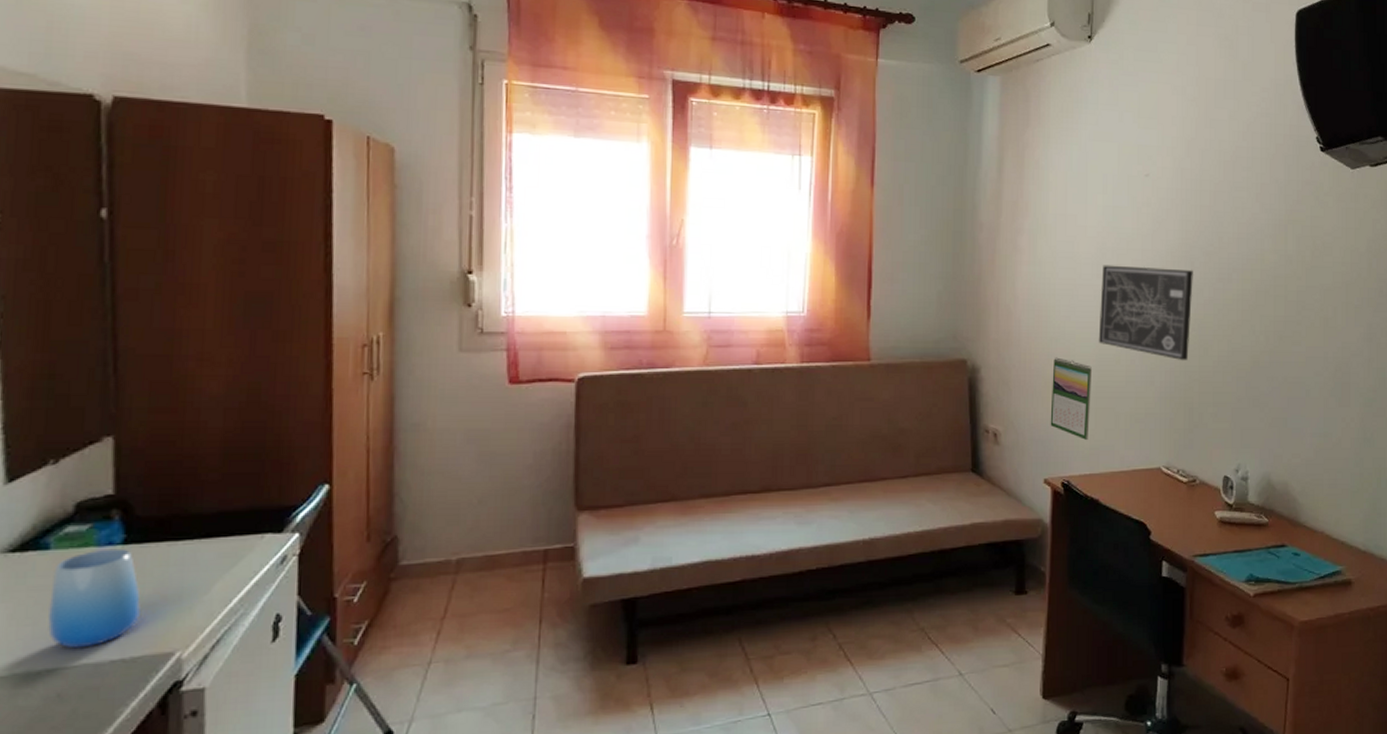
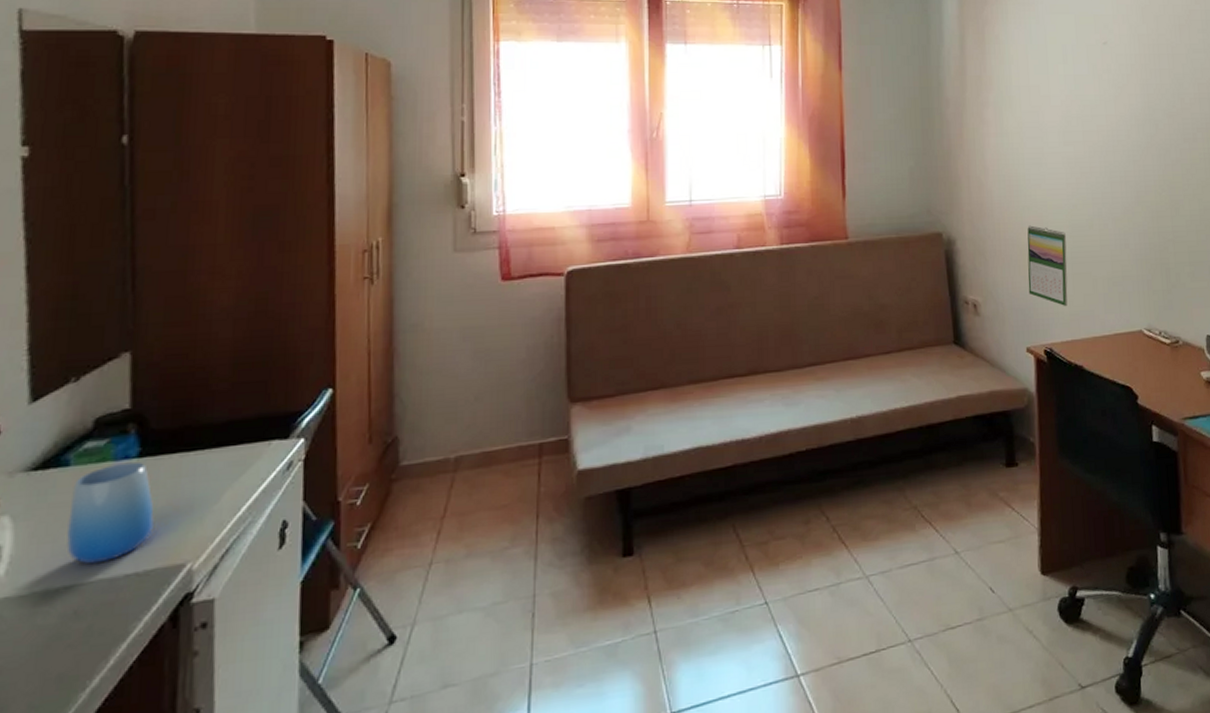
wall art: present [1098,265,1193,361] -> none [1068,131,1161,222]

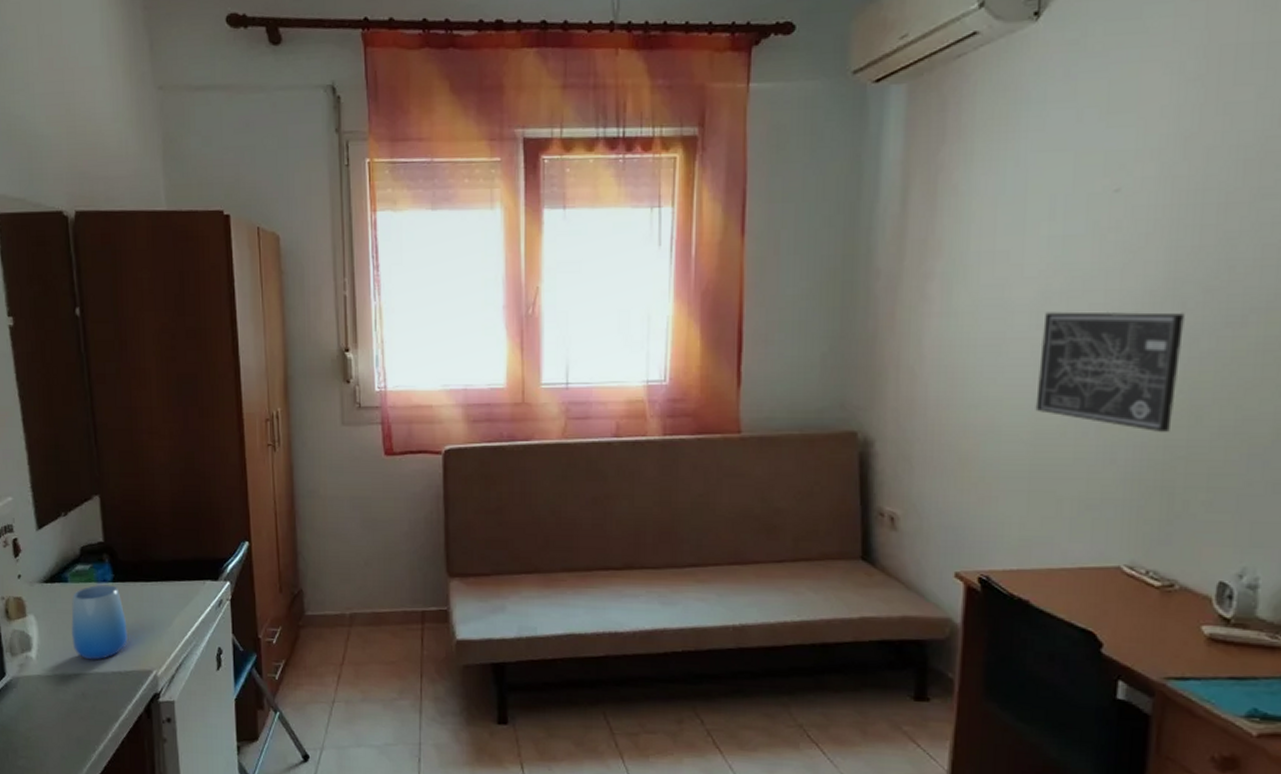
calendar: present [1027,225,1068,307] -> none [965,428,1025,530]
wall art: none [1068,131,1161,222] -> present [1035,311,1185,433]

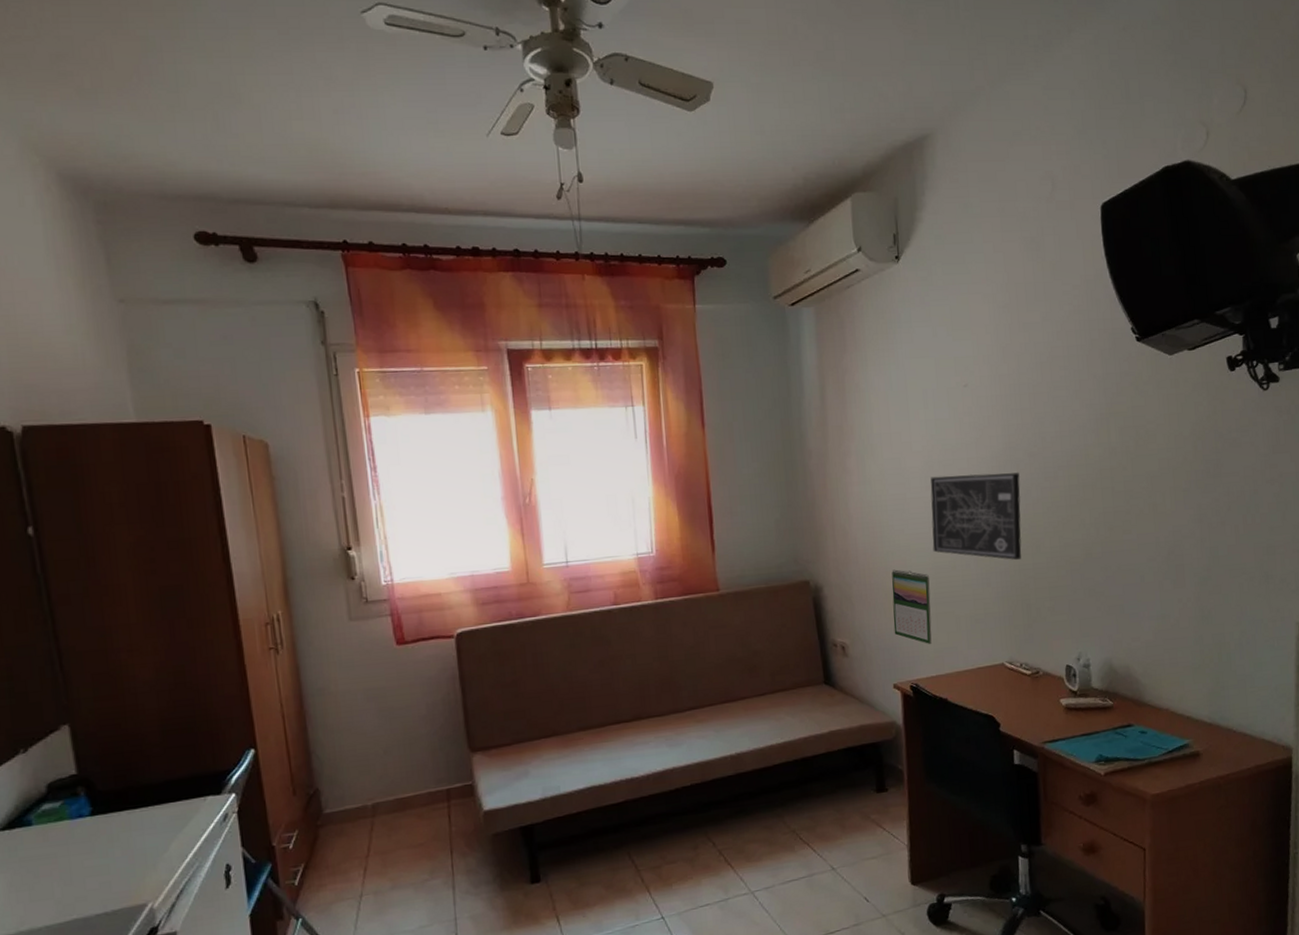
cup: present [71,584,128,660] -> none [38,819,114,907]
calendar: none [965,428,1025,530] -> present [891,569,932,645]

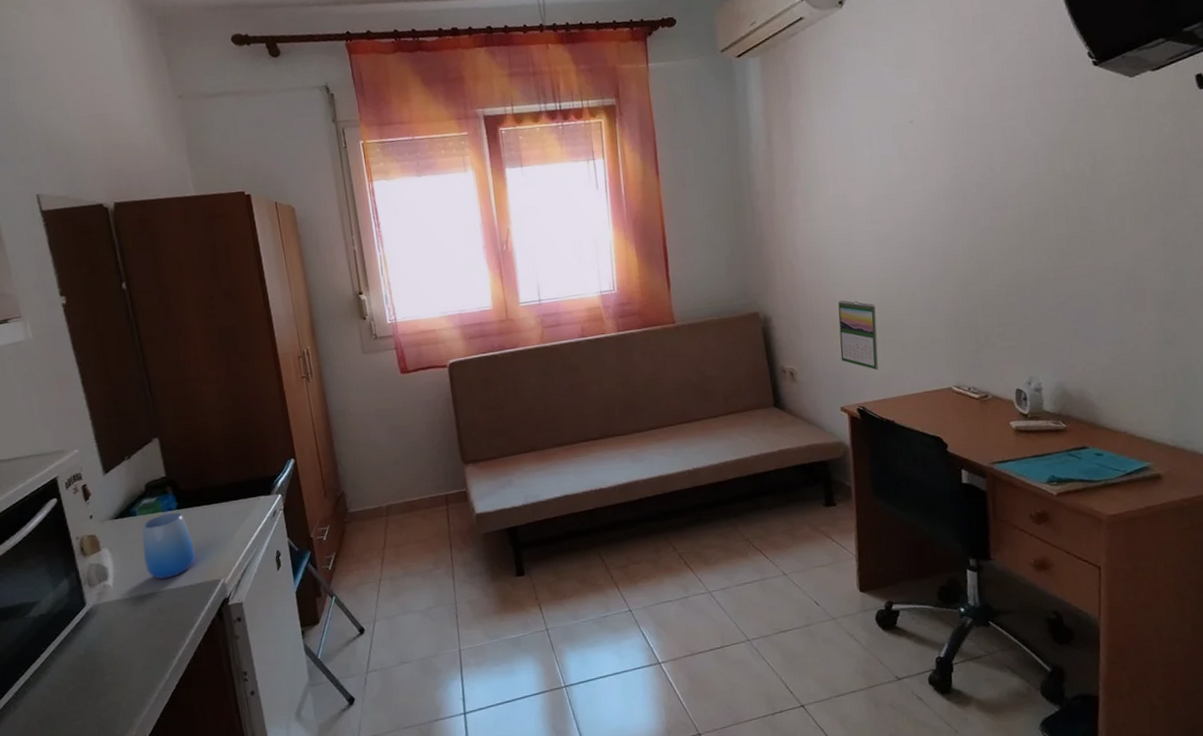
cup: none [38,819,114,907] -> present [141,512,196,579]
wall art: present [930,472,1022,561] -> none [876,203,970,289]

